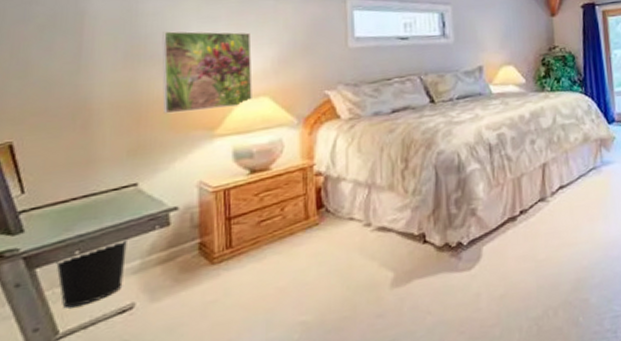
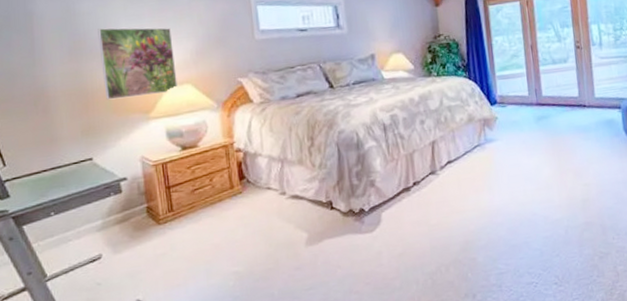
wastebasket: present [56,240,127,308] -> none [38,204,91,257]

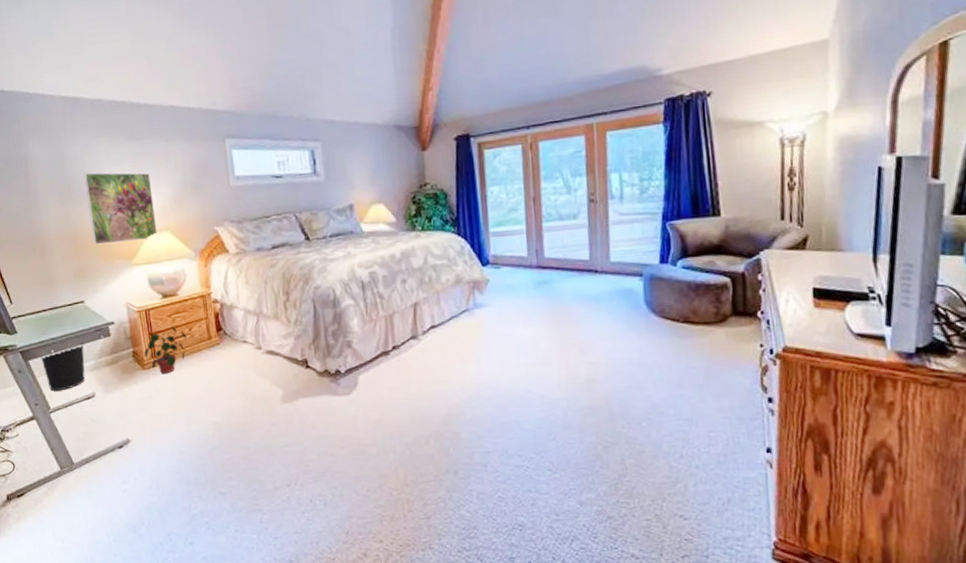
wastebasket: none [38,204,91,257] -> present [41,344,85,391]
potted plant: none [160,177,207,228] -> present [144,326,187,374]

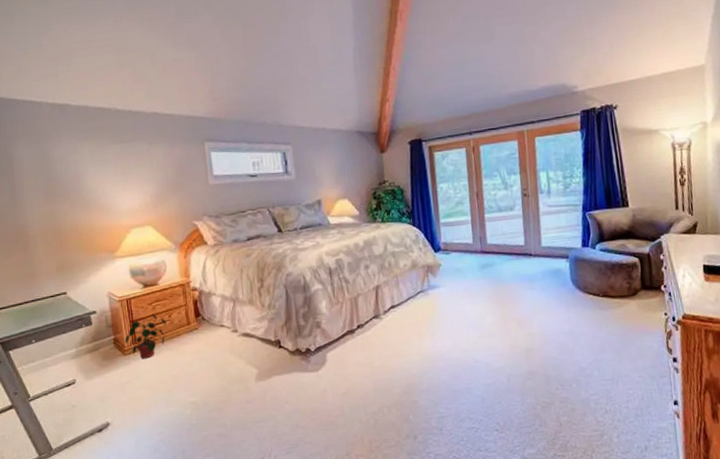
wastebasket: present [41,344,85,391] -> none [21,334,66,380]
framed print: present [84,172,157,245] -> none [69,172,139,240]

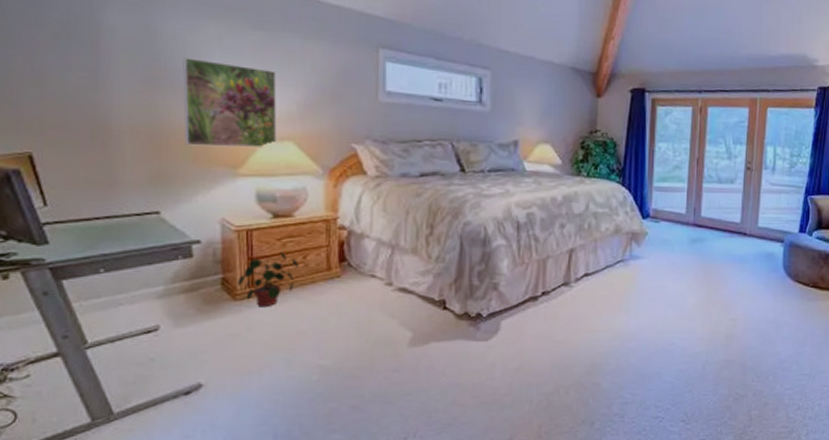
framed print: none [69,172,139,240] -> present [182,58,277,147]

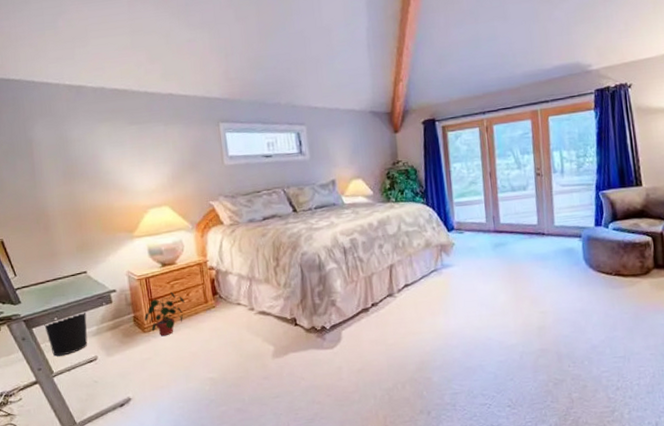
wastebasket: none [82,265,151,321] -> present [44,311,88,357]
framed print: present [182,58,277,147] -> none [87,153,157,220]

